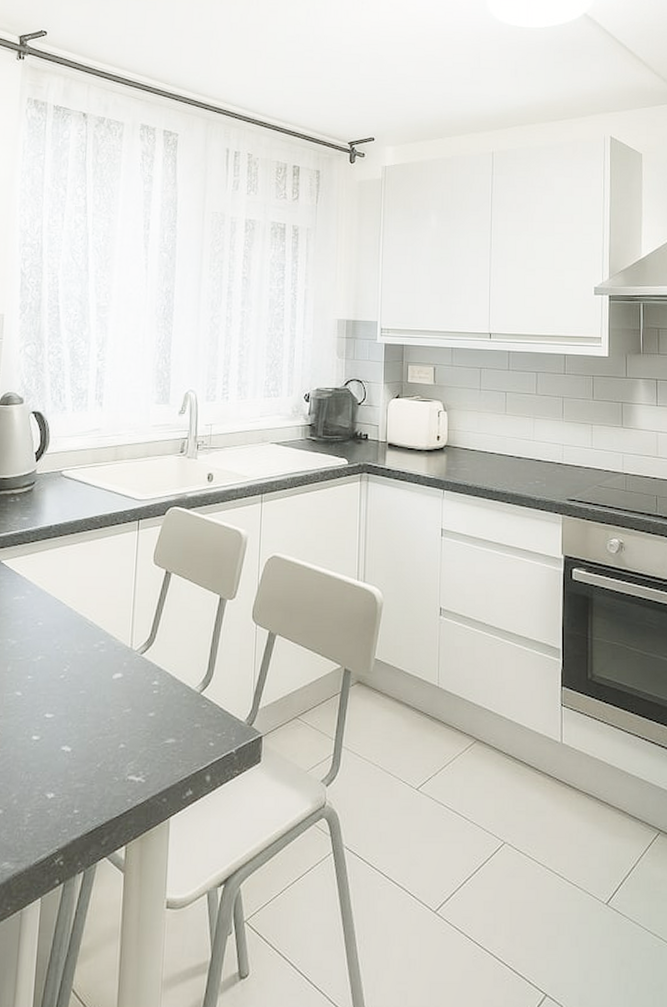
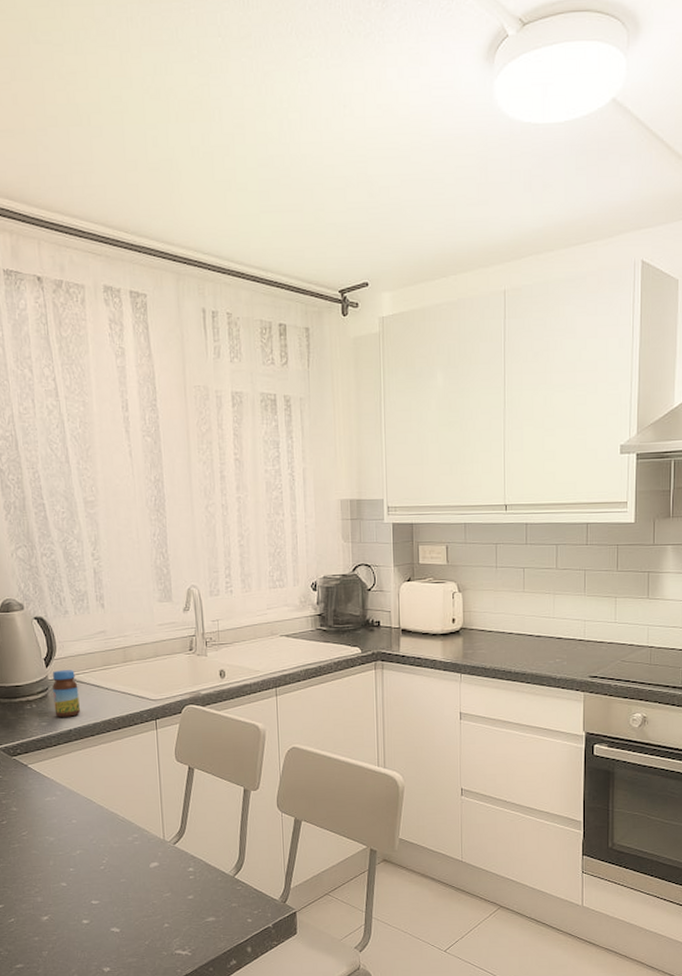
jar: none [37,465,65,513] -> present [52,670,81,717]

